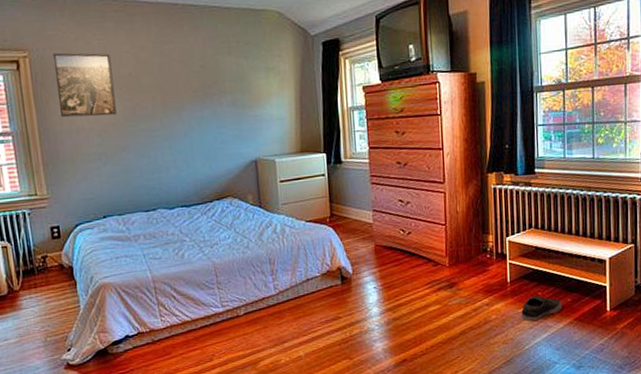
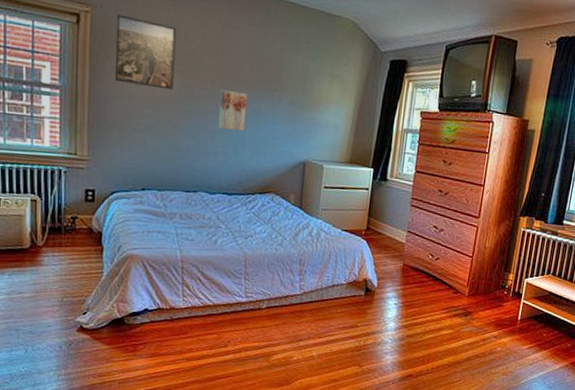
wall art: none [161,103,193,143] -> present [217,89,248,131]
shoe: present [521,295,562,322] -> none [524,336,562,359]

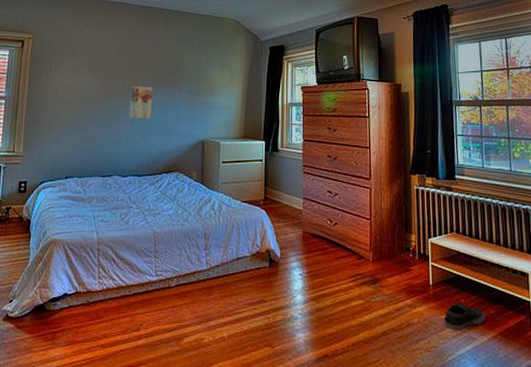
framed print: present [114,14,176,90] -> none [47,37,96,91]
shoe: none [524,336,562,359] -> present [444,303,485,331]

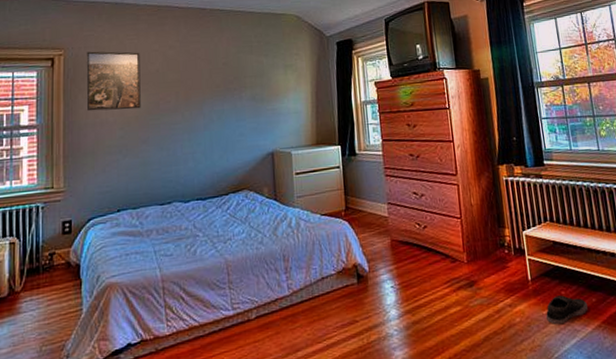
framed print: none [47,37,96,91] -> present [86,51,141,112]
wall art: present [128,86,153,119] -> none [184,97,212,136]

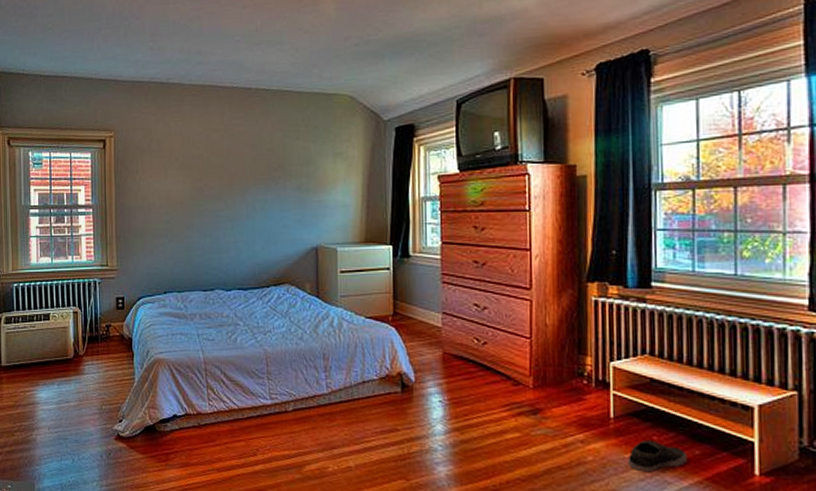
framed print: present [86,51,141,112] -> none [134,133,185,194]

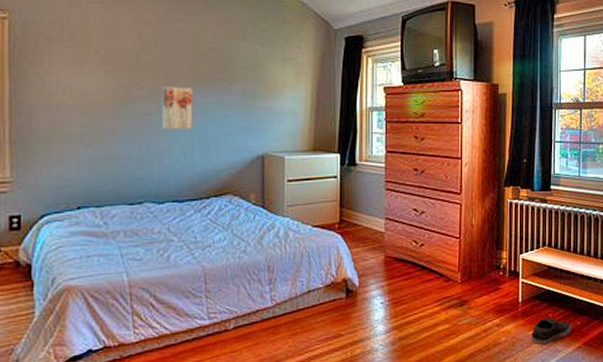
wall art: none [227,185,255,224] -> present [161,86,193,129]

